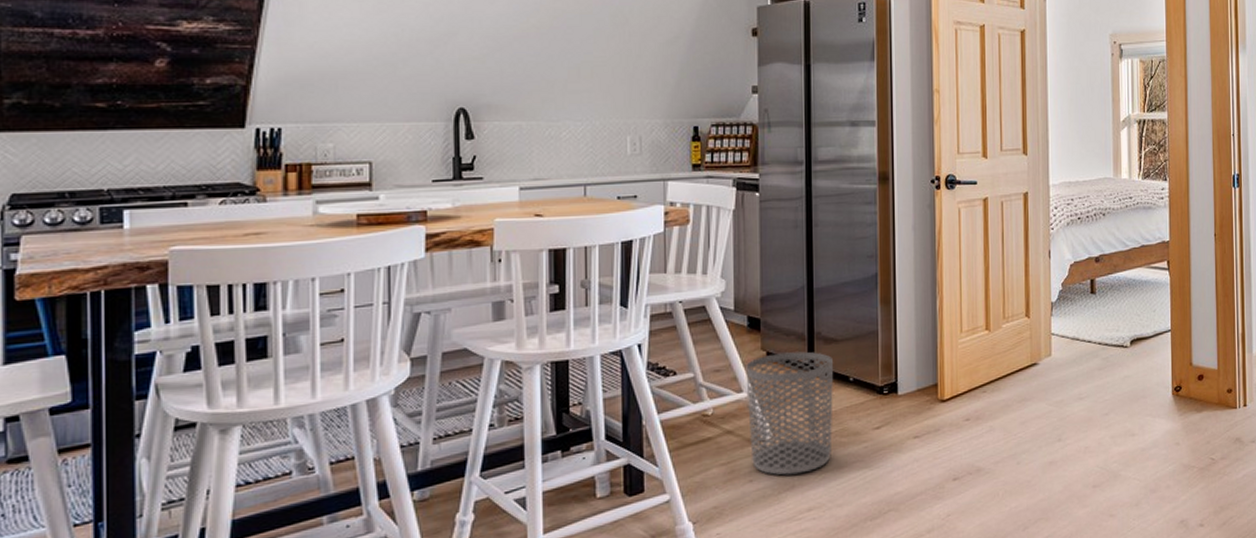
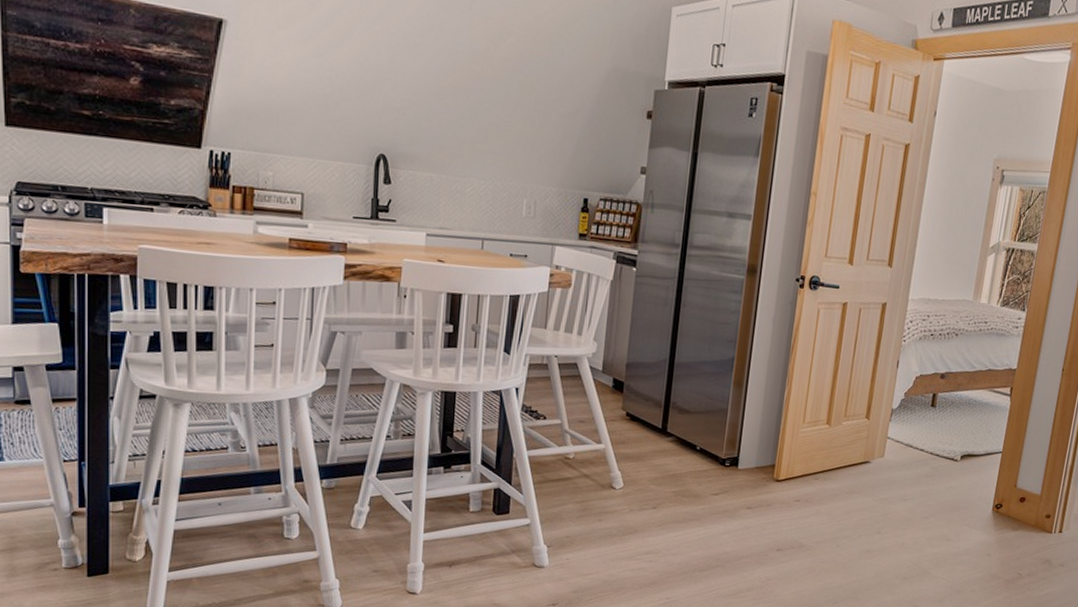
waste bin: present [746,351,833,476] -> none [603,414,684,522]

